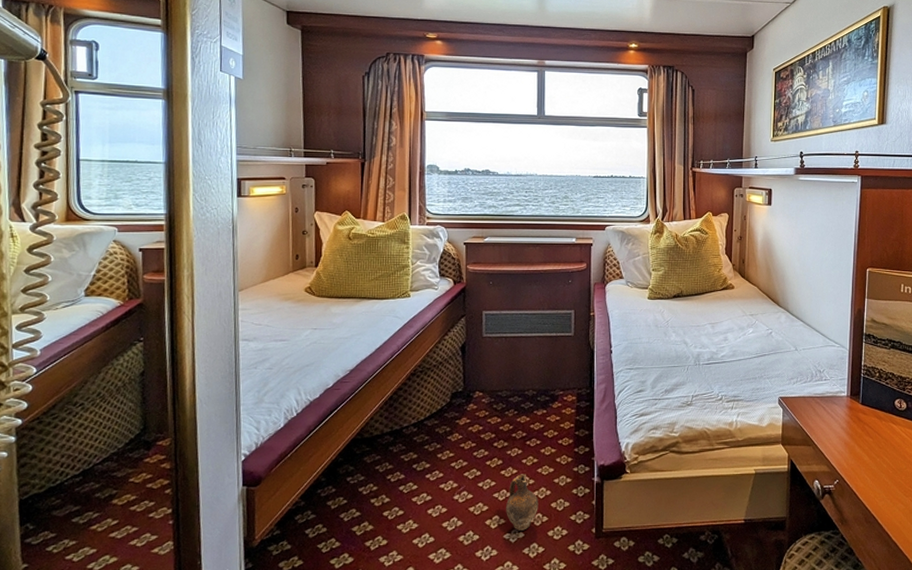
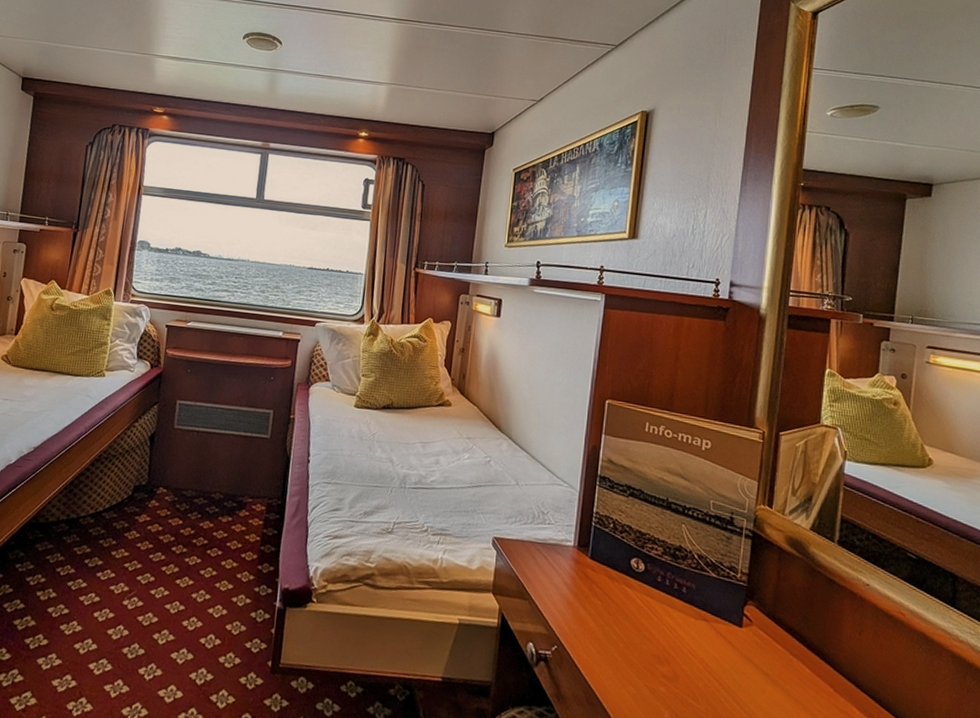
ceramic jug: present [506,474,539,531] -> none [176,586,213,652]

